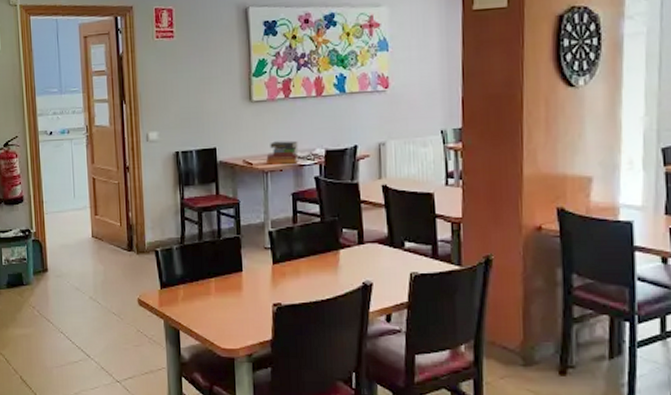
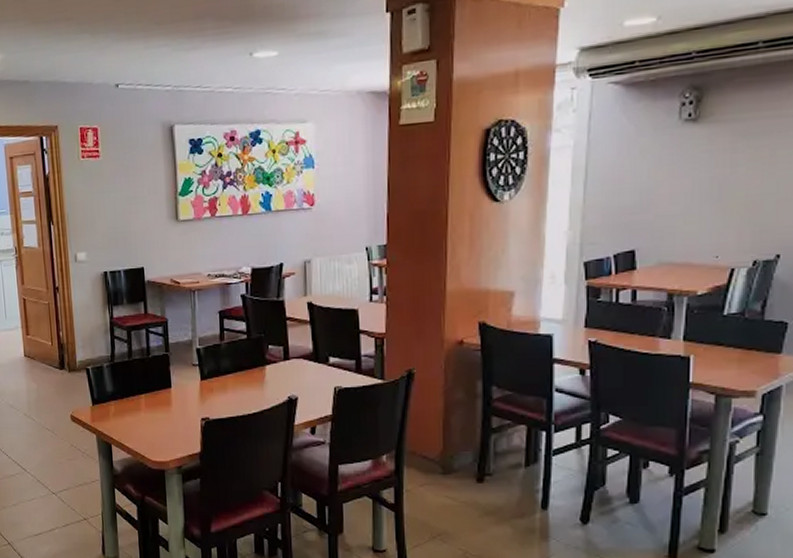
books: present [266,140,299,165] -> none [193,259,226,283]

